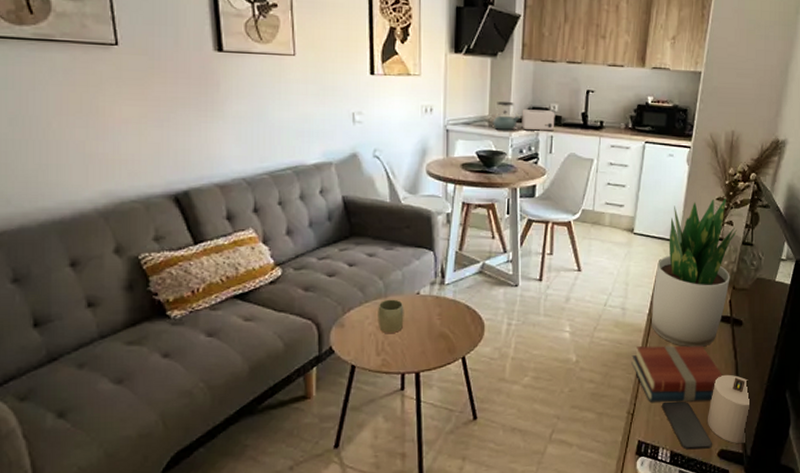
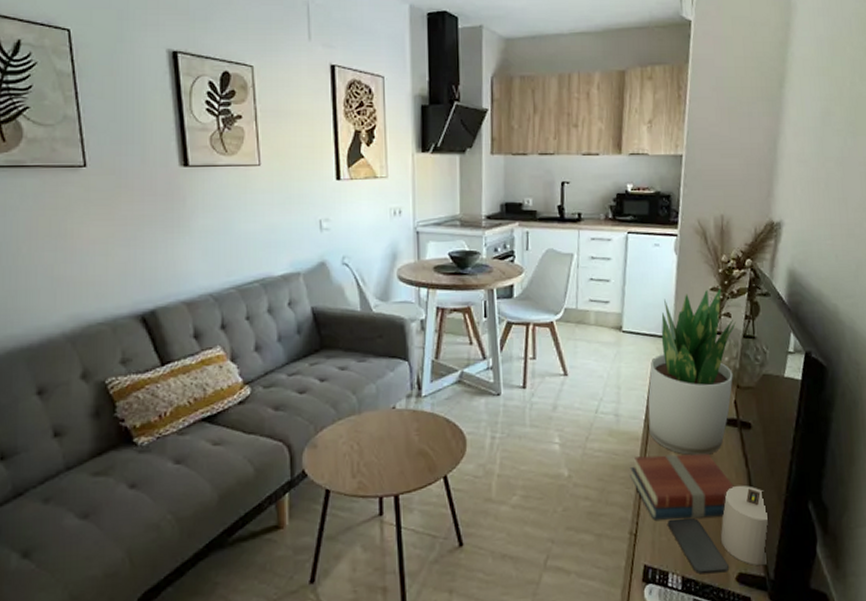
mug: present [377,299,404,334] -> none [352,415,380,454]
kettle: present [492,101,522,131] -> none [464,198,495,230]
toaster: present [521,109,555,133] -> none [494,205,530,229]

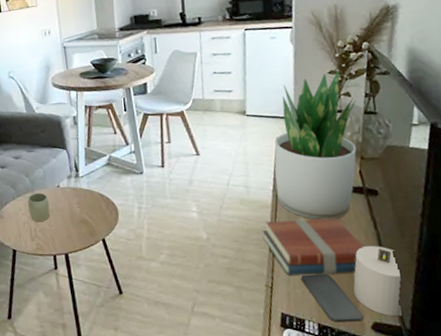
mug: none [352,415,380,454] -> present [27,192,50,222]

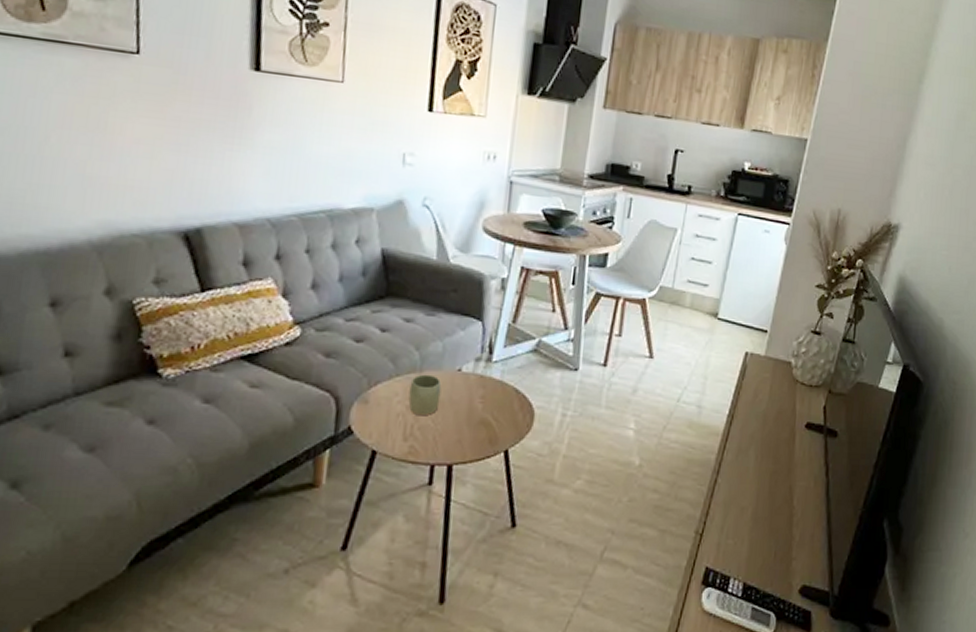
books: present [262,218,364,276] -> none [704,453,811,525]
planter: present [274,71,357,220] -> none [731,286,837,459]
smartphone: present [301,274,364,323] -> none [737,522,793,583]
candle: present [353,245,402,317] -> none [788,494,841,580]

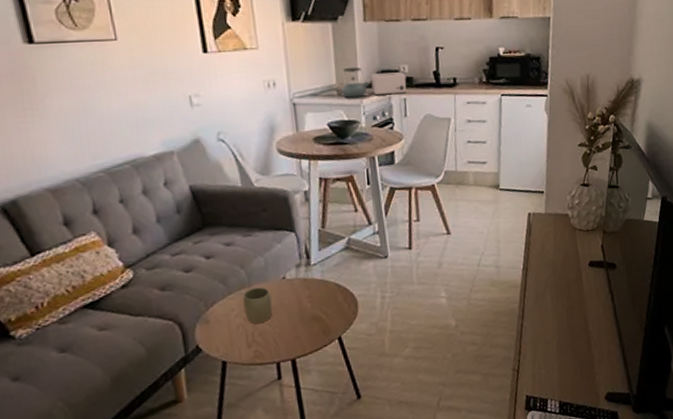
kettle: none [564,153,598,189] -> present [341,67,371,99]
toaster: none [597,165,637,194] -> present [370,72,407,97]

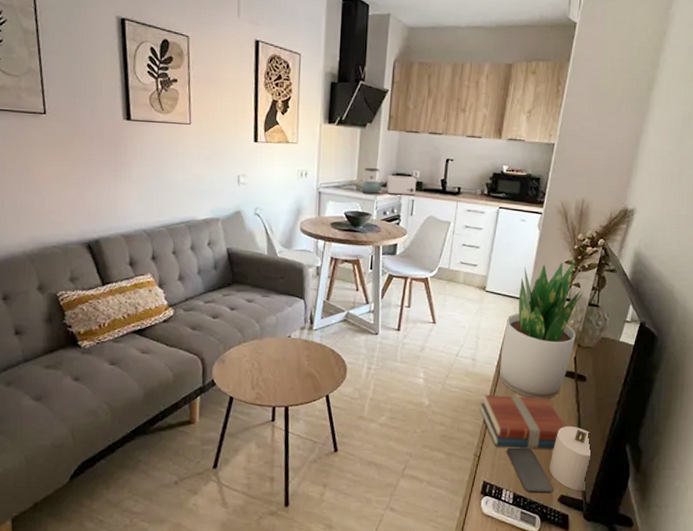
mug: present [242,287,273,324] -> none [253,340,277,371]
books: none [511,293,602,356] -> present [479,395,565,449]
planter: none [525,144,602,297] -> present [499,262,584,399]
smartphone: none [546,351,599,398] -> present [507,447,553,493]
candle: none [591,318,631,385] -> present [549,426,591,492]

